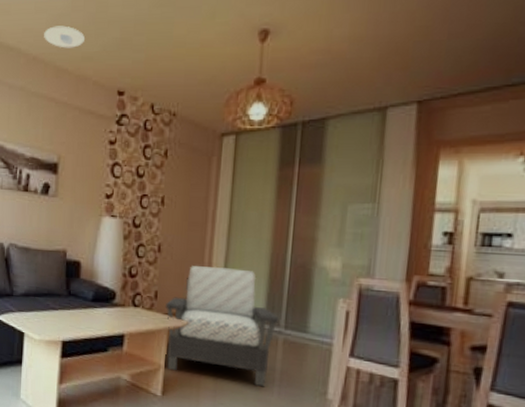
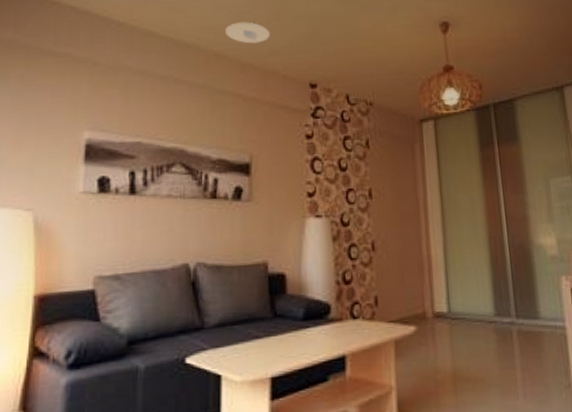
armchair: present [164,266,278,387] -> none [387,258,509,392]

